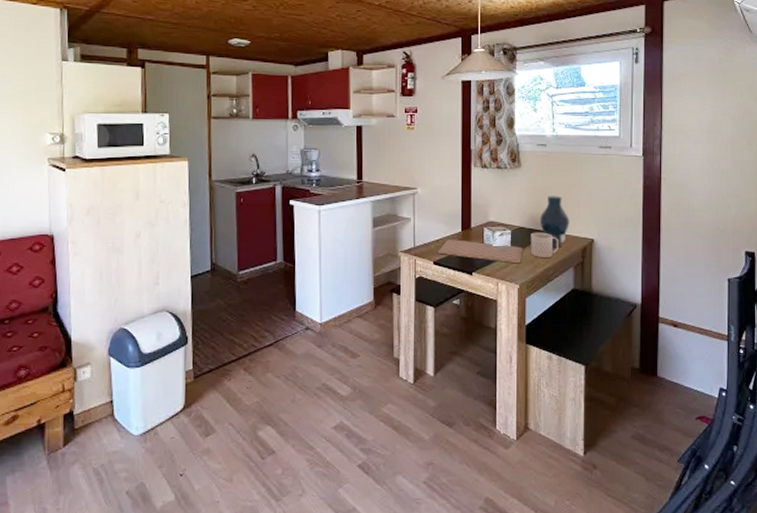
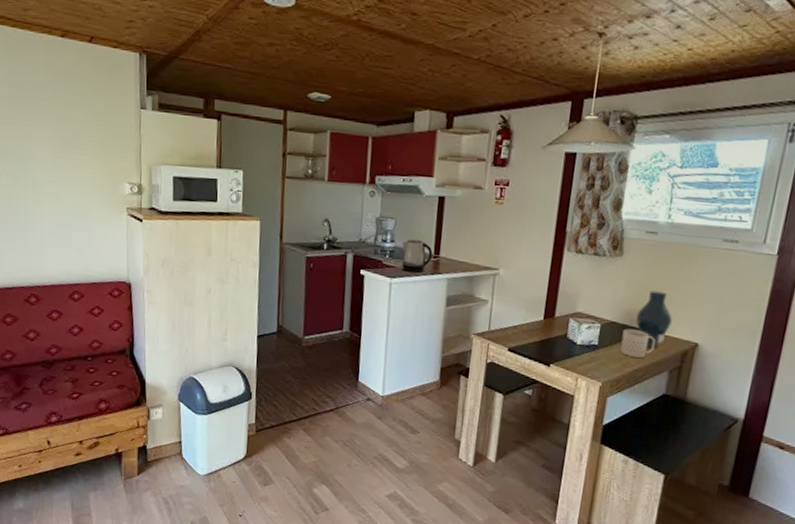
kettle: none [326,167,356,199] -> present [402,239,433,273]
placemat: present [437,240,523,264] -> none [514,327,612,361]

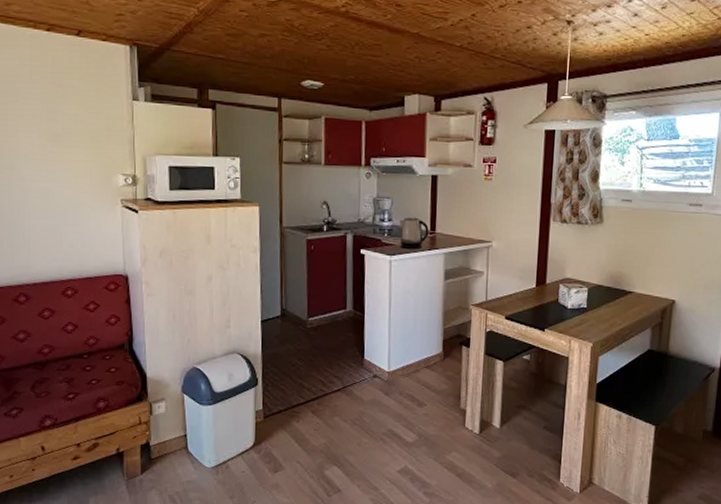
mug: present [620,329,656,359] -> none [607,291,637,318]
vase: present [635,290,673,348] -> none [618,254,651,307]

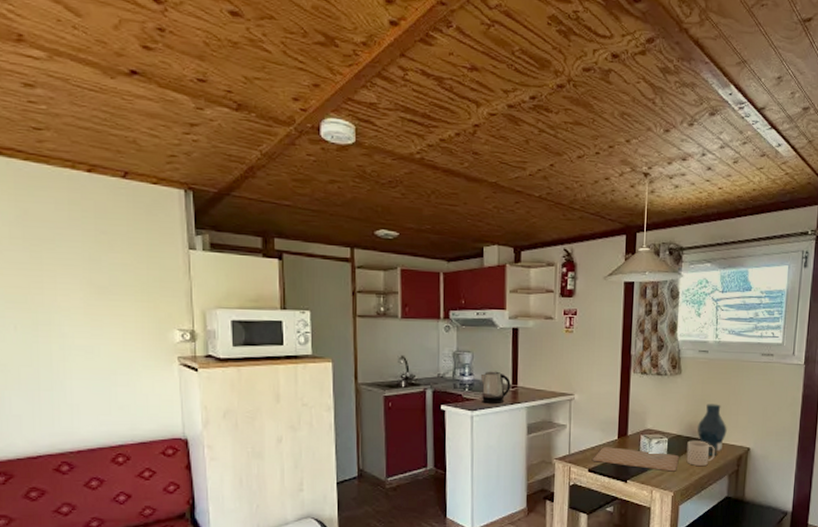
placemat: none [510,295,599,322] -> present [593,447,679,472]
mug: none [607,291,637,318] -> present [686,440,715,467]
vase: none [618,254,651,307] -> present [697,404,727,456]

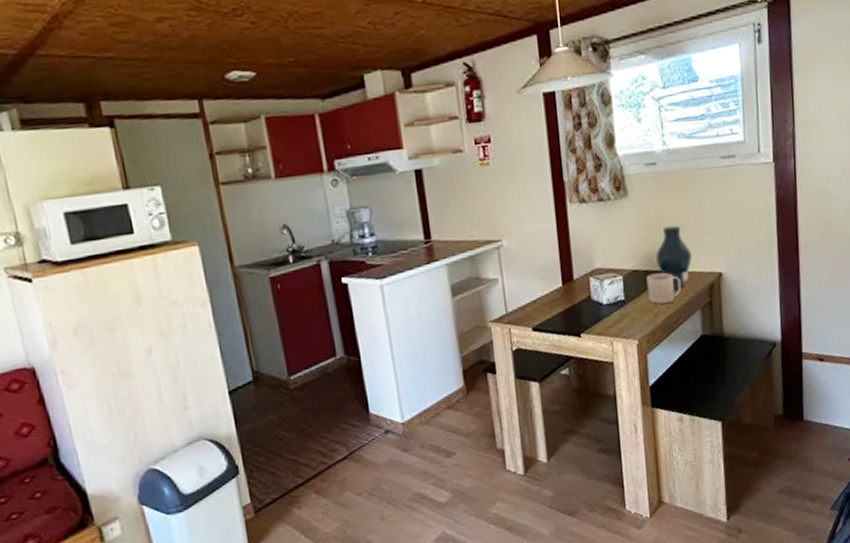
kettle: present [480,371,511,405] -> none [383,225,424,268]
placemat: present [593,447,679,472] -> none [535,294,639,318]

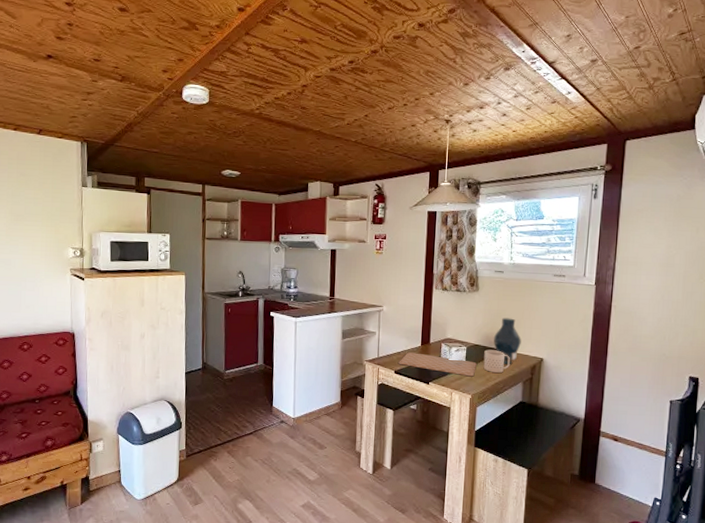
placemat: none [535,294,639,318] -> present [398,352,477,377]

